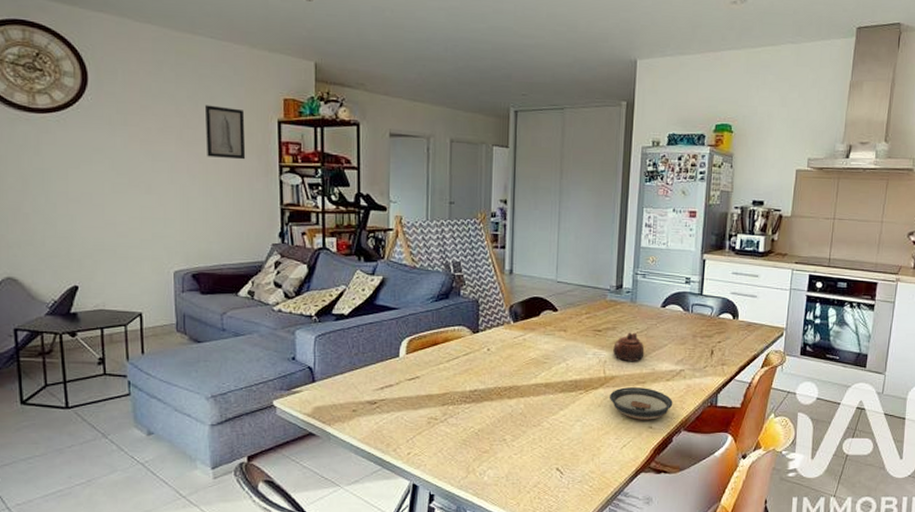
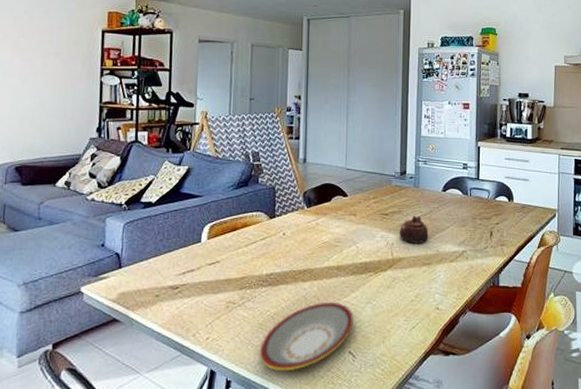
wall art: present [204,105,246,160] -> none [38,18,74,64]
plate: none [463,419,563,487] -> present [259,302,355,372]
saucer: present [609,387,673,420] -> none [397,269,458,301]

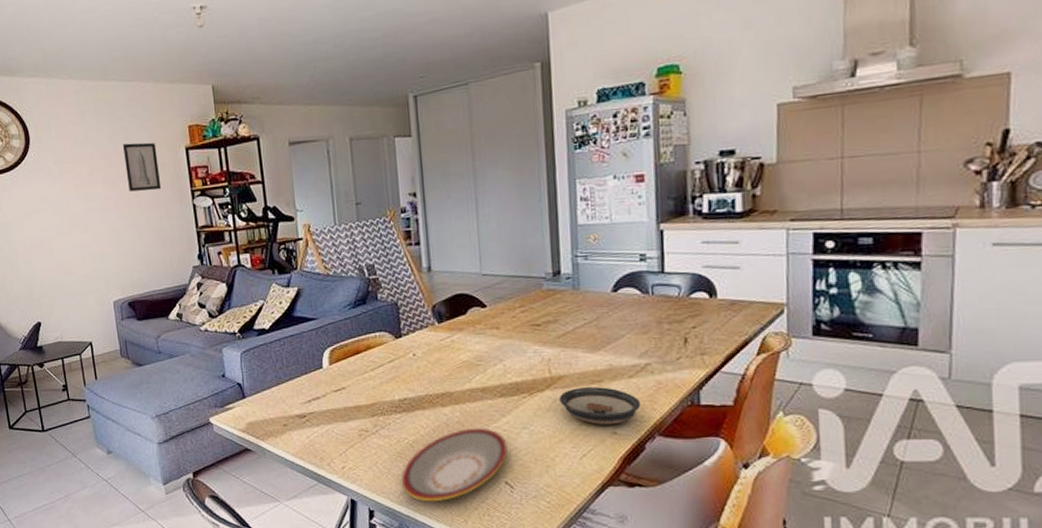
wall art: none [38,18,74,64] -> present [122,142,162,192]
saucer: none [397,269,458,301] -> present [558,387,641,425]
teapot: present [400,215,429,244] -> none [557,323,597,359]

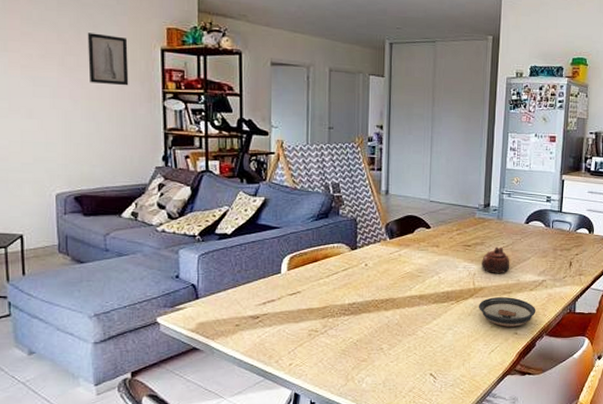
plate: present [401,428,509,502] -> none [342,329,436,393]
teapot: none [557,323,597,359] -> present [482,247,510,274]

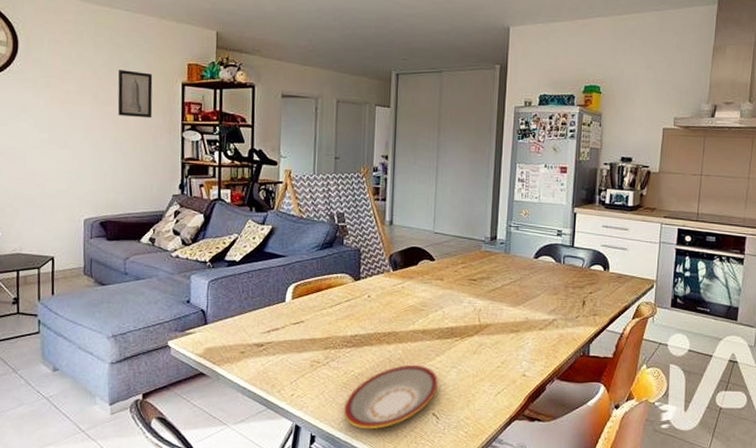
plate: none [342,329,436,393] -> present [343,364,439,430]
saucer: present [478,297,536,327] -> none [483,335,546,368]
teapot: present [482,247,510,274] -> none [488,282,518,311]

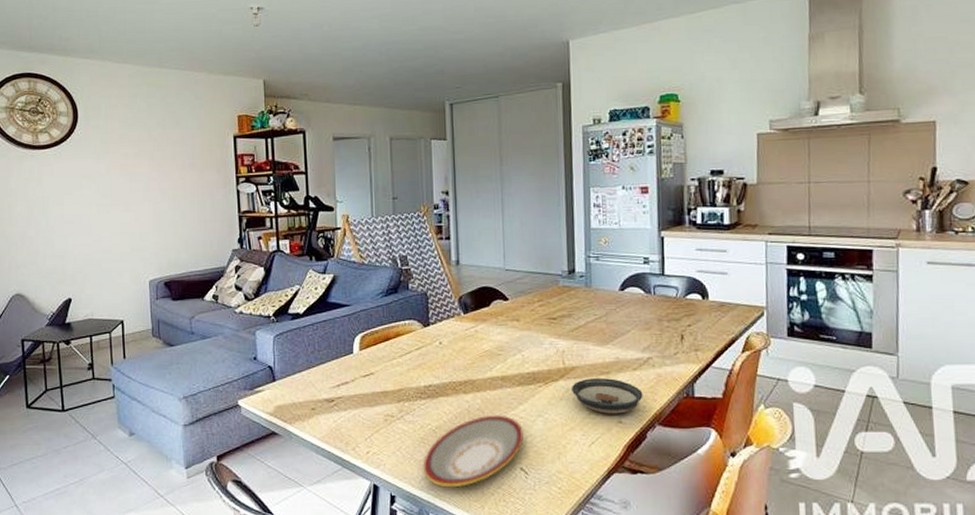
wall art: present [117,70,153,119] -> none [171,128,207,175]
saucer: none [483,335,546,368] -> present [571,378,643,414]

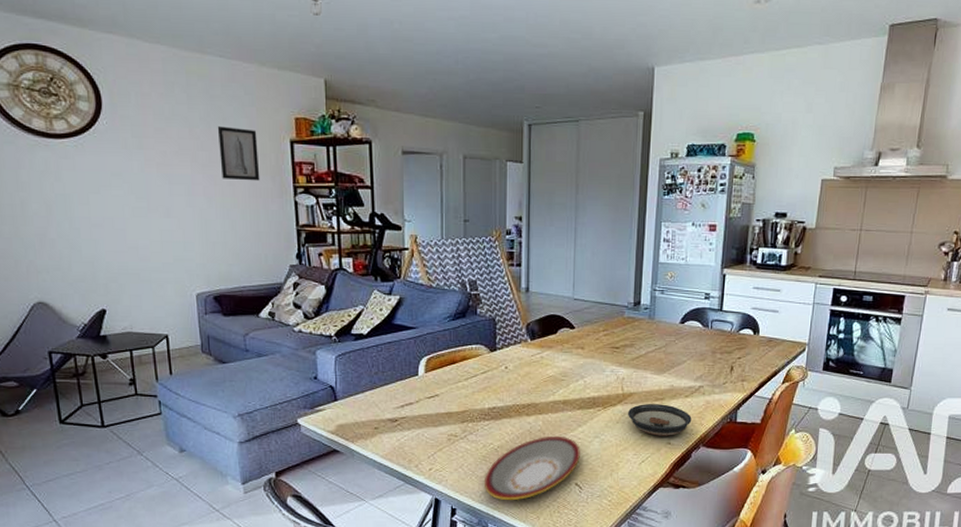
wall art: none [171,128,207,175] -> present [217,126,260,181]

